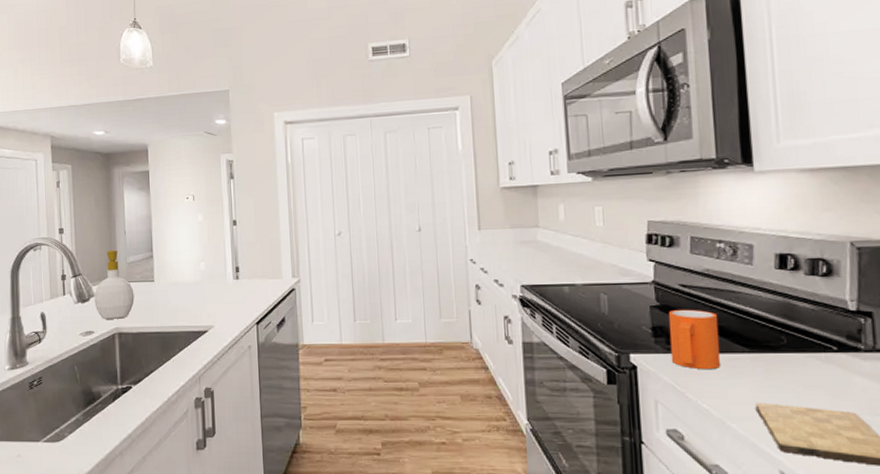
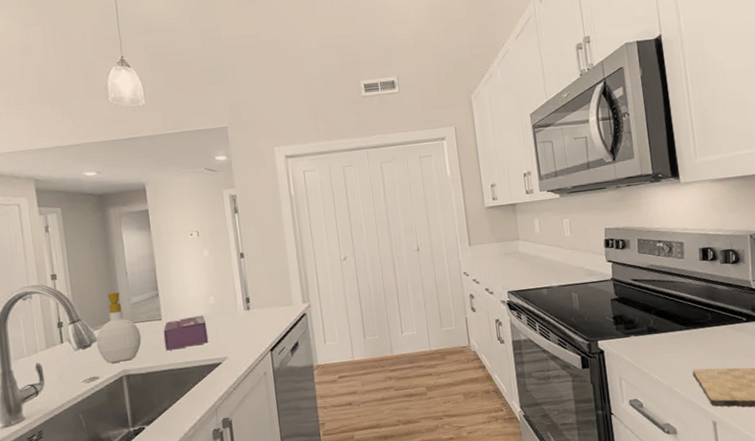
tissue box: none [155,280,197,313] -> present [163,315,209,351]
mug: present [668,309,721,370] -> none [625,299,666,348]

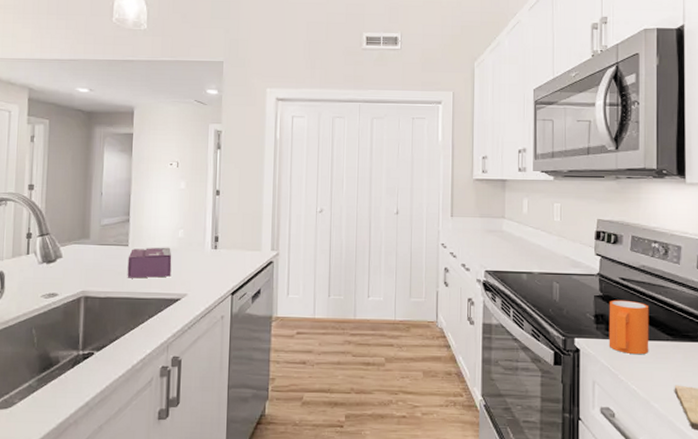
soap bottle: present [96,291,142,363] -> none [61,210,106,282]
mug: none [625,299,666,348] -> present [609,300,649,355]

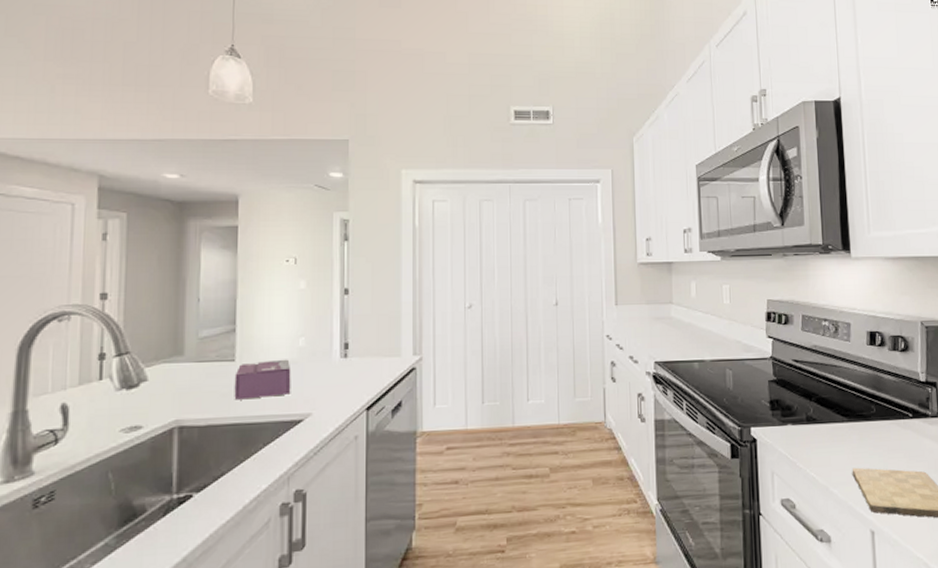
mug: present [609,300,649,355] -> none [783,383,826,440]

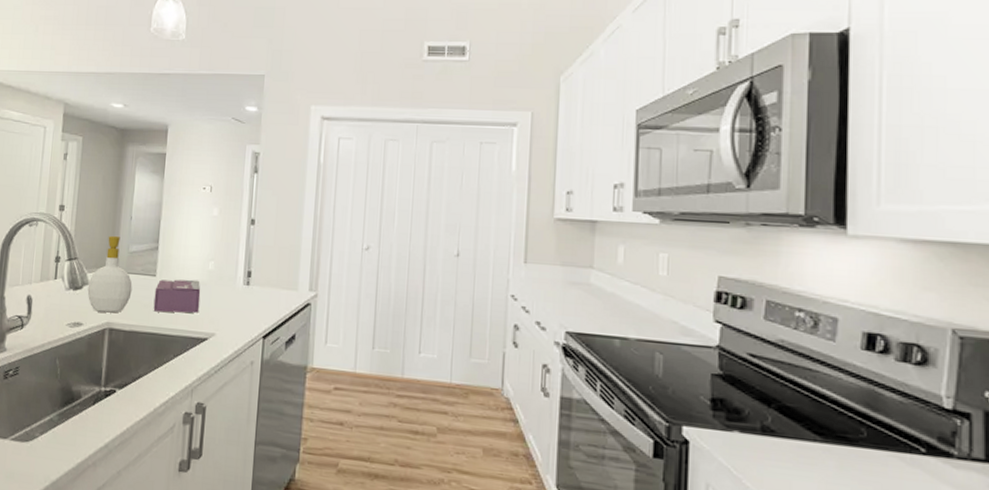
soap bottle: none [146,321,206,410] -> present [87,235,133,313]

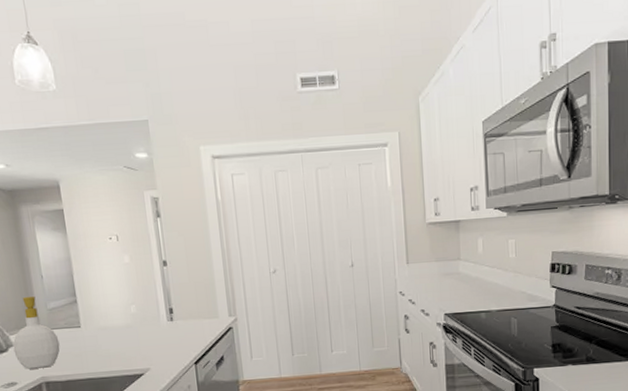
tissue box: present [153,279,201,313] -> none [82,324,131,359]

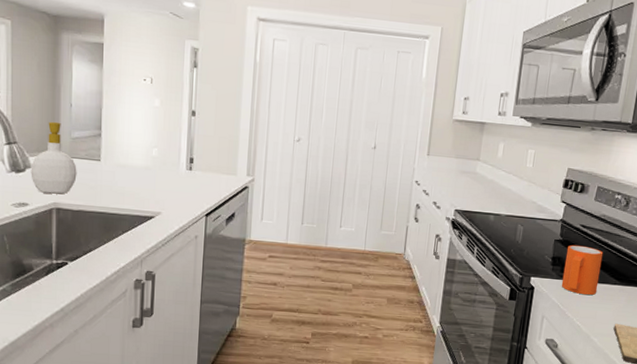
mug: none [565,327,604,378] -> present [561,245,604,295]

